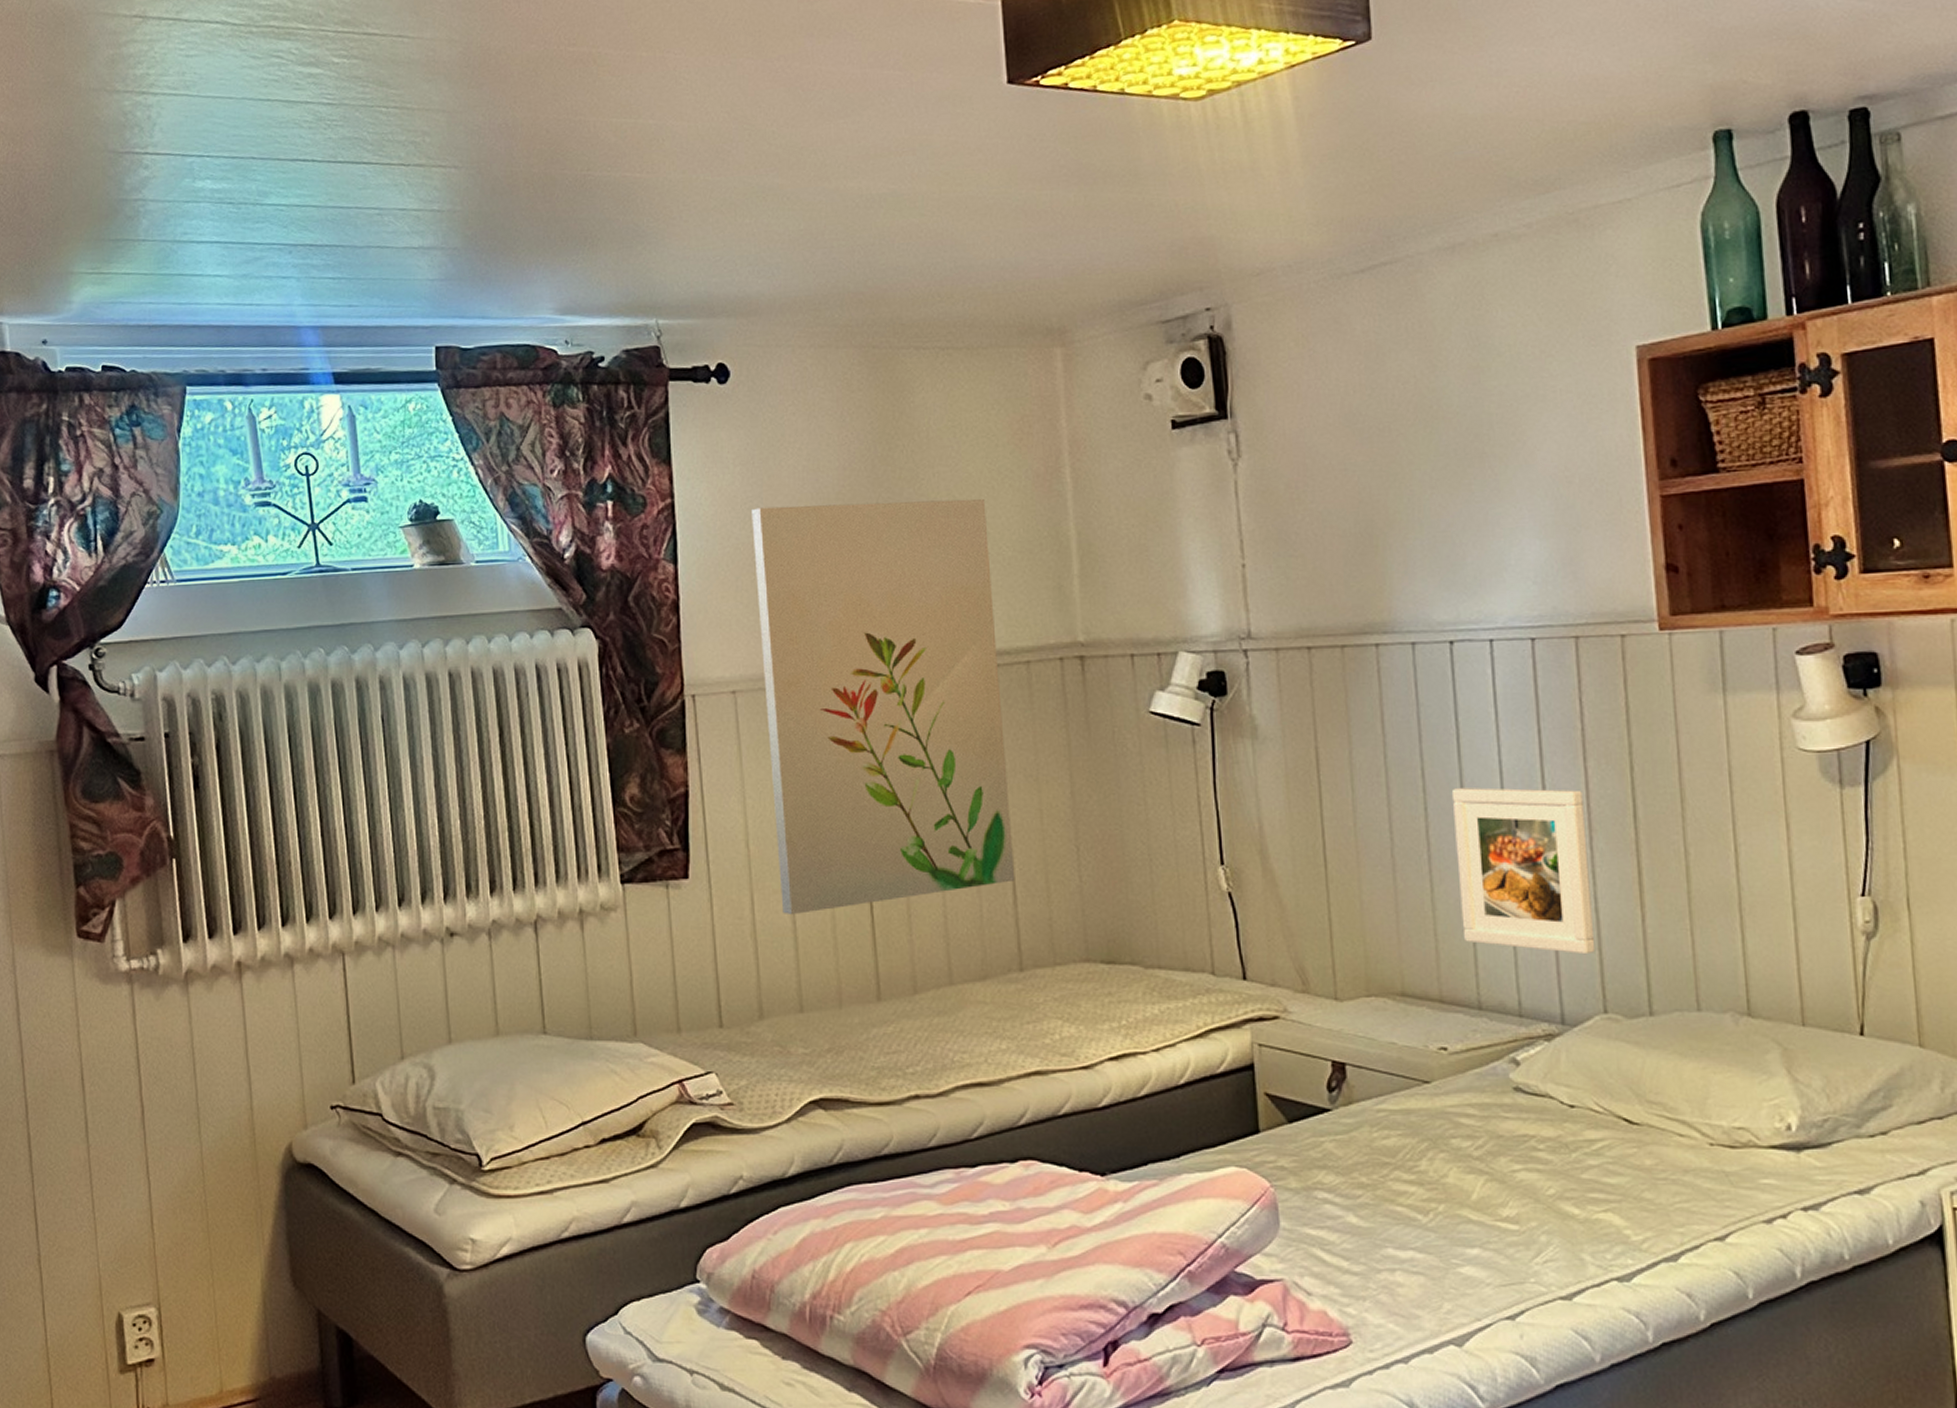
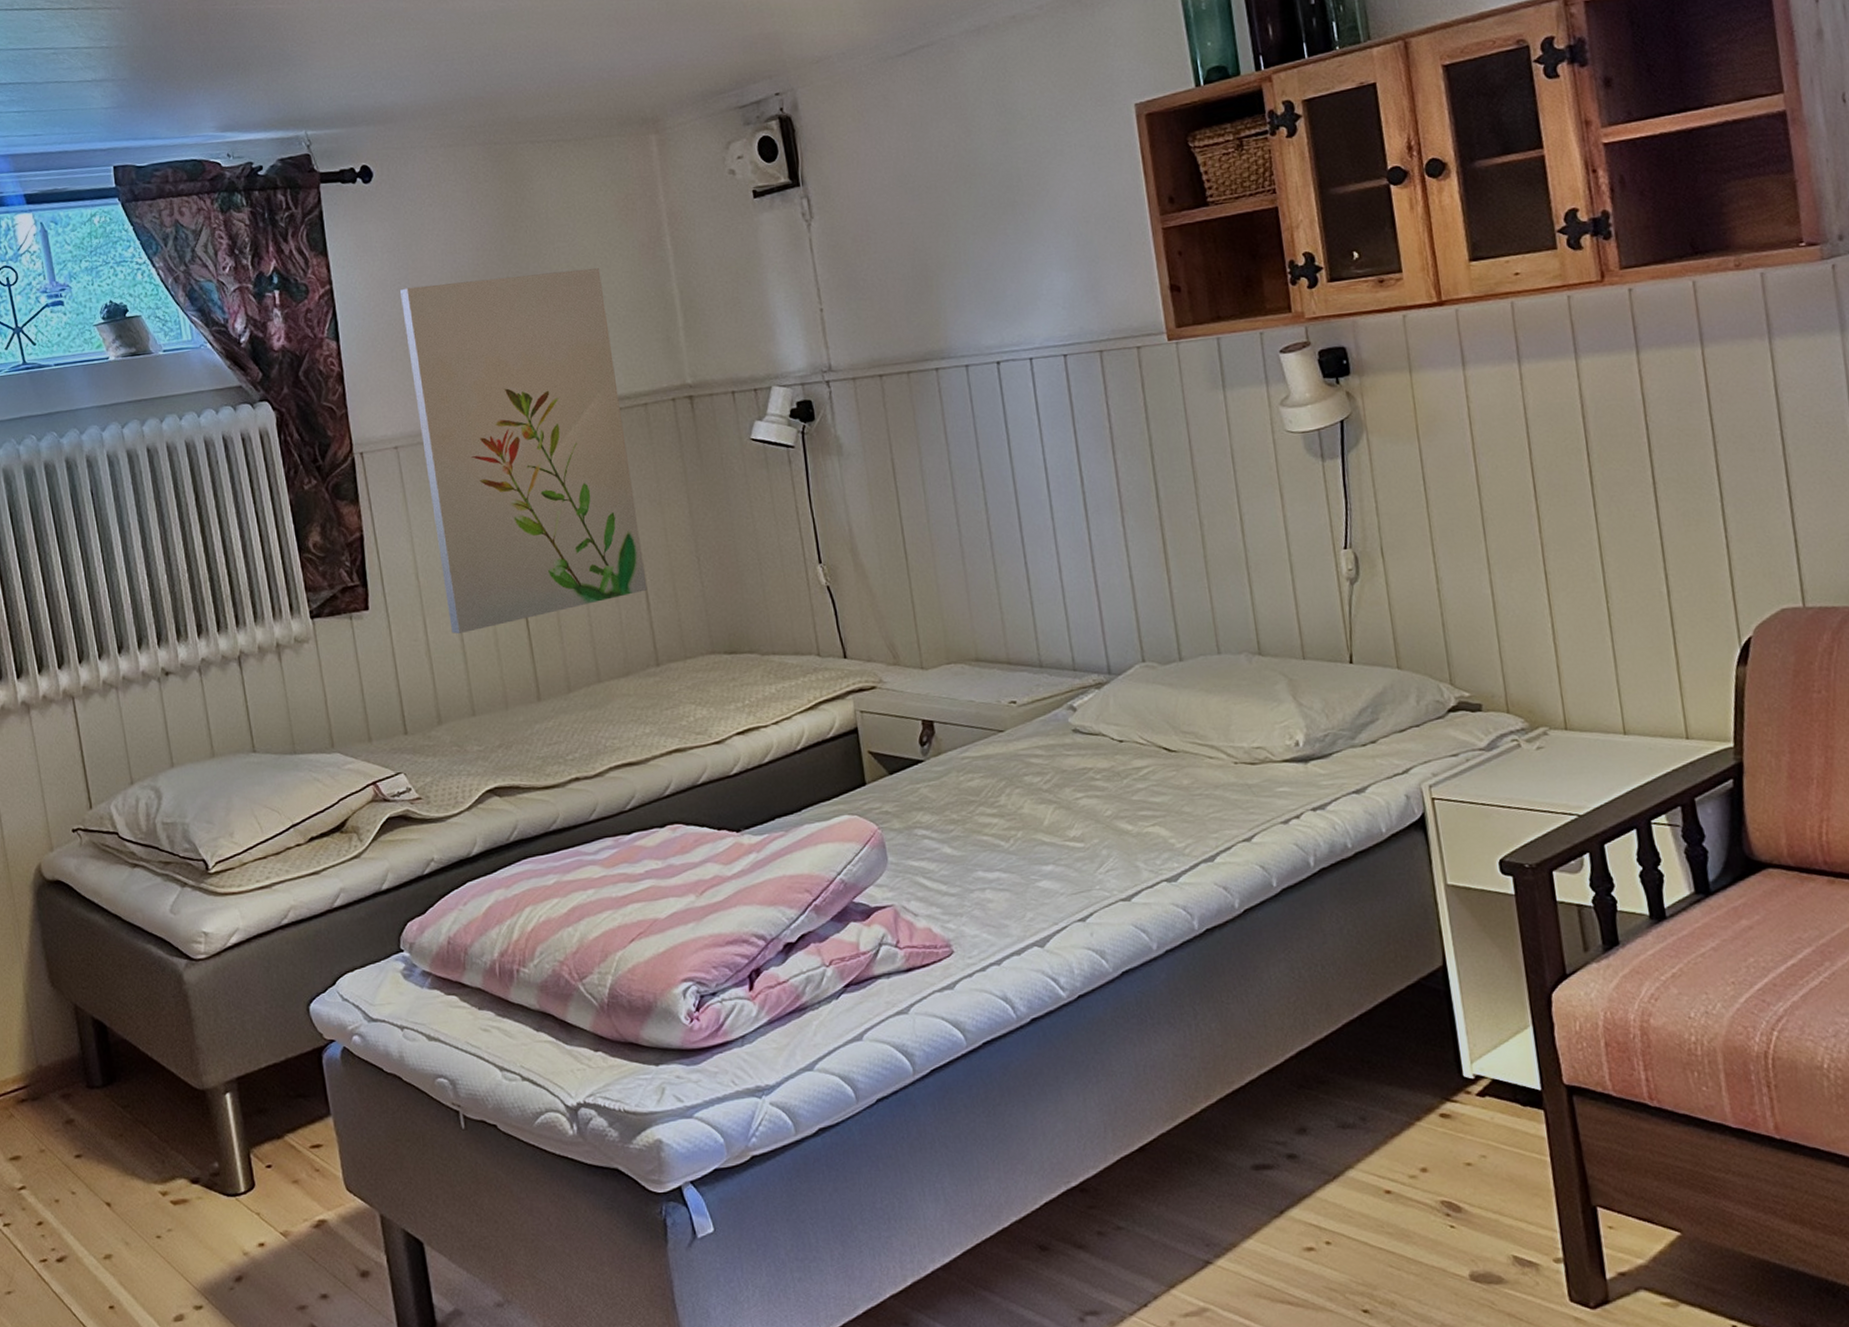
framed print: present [1451,787,1596,955] -> none [1006,478,1133,615]

